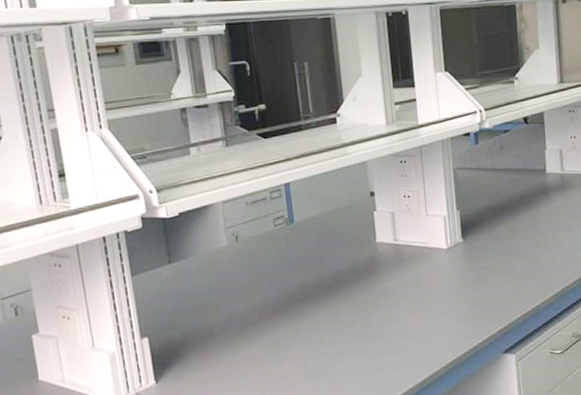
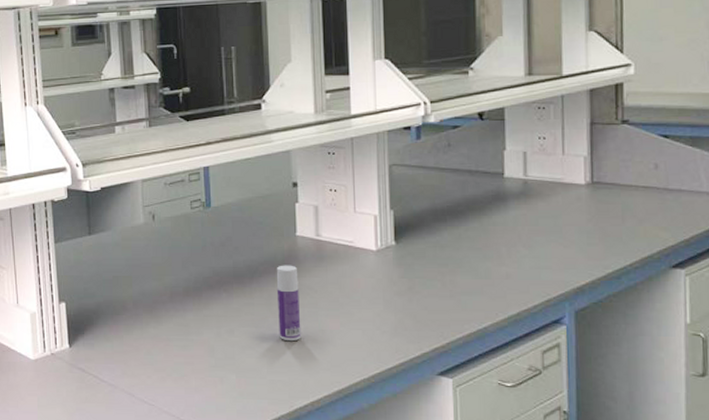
bottle: none [359,270,387,343] -> present [276,265,301,342]

